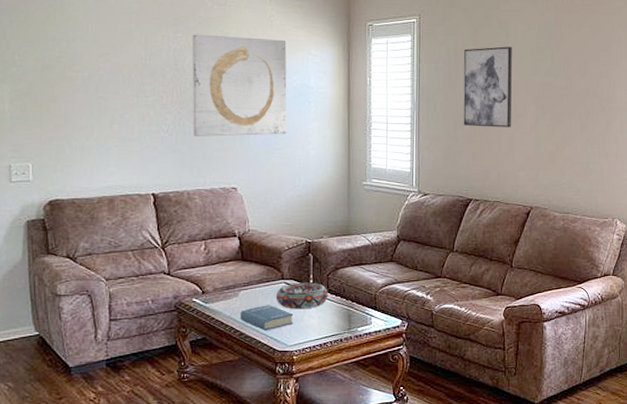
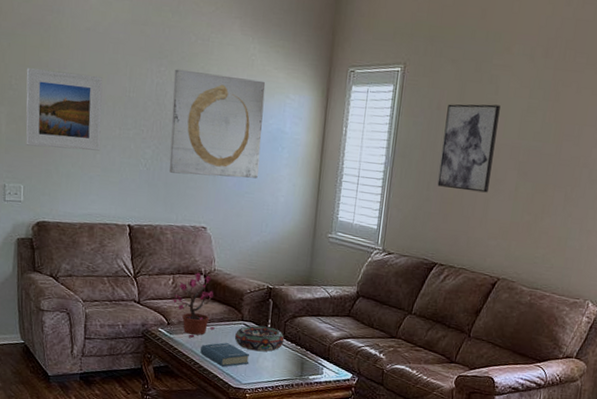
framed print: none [31,43,118,122] -> present [26,68,103,151]
potted plant: none [205,235,254,304] -> present [172,273,215,338]

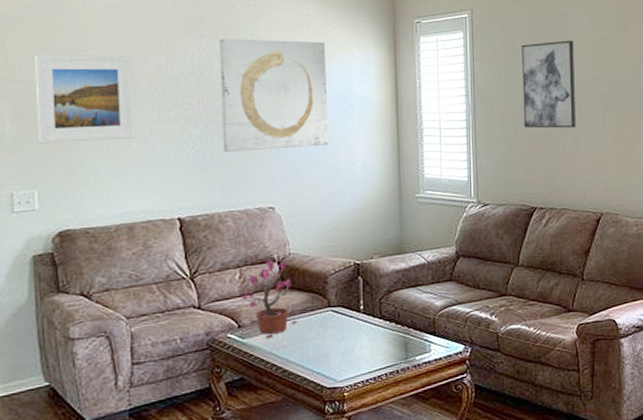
book: present [200,342,250,367] -> none [283,336,344,366]
decorative bowl: present [234,325,285,352] -> none [322,308,381,340]

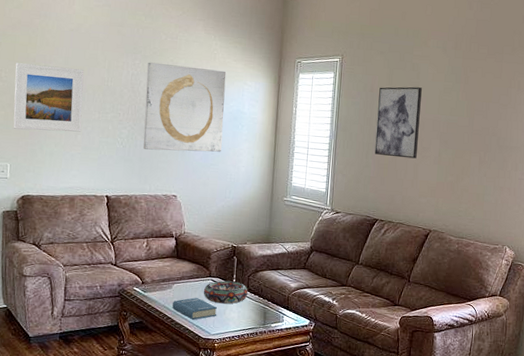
potted plant: present [241,260,297,338] -> none [146,236,185,295]
book: none [283,336,344,366] -> present [172,298,217,320]
decorative bowl: none [322,308,381,340] -> present [203,280,248,304]

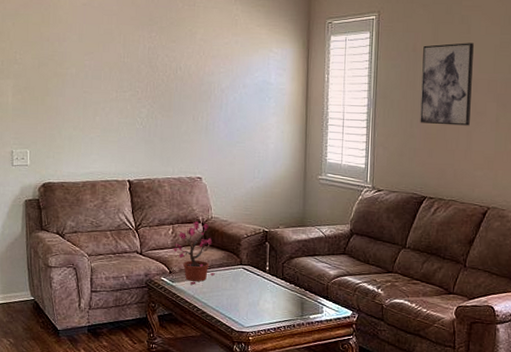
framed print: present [13,63,84,132] -> none [29,43,100,114]
wall art: present [143,62,227,152] -> none [163,33,250,129]
potted plant: none [146,236,185,295] -> present [172,221,215,285]
book: present [172,298,217,320] -> none [202,287,251,312]
decorative bowl: present [203,280,248,304] -> none [234,268,283,294]

